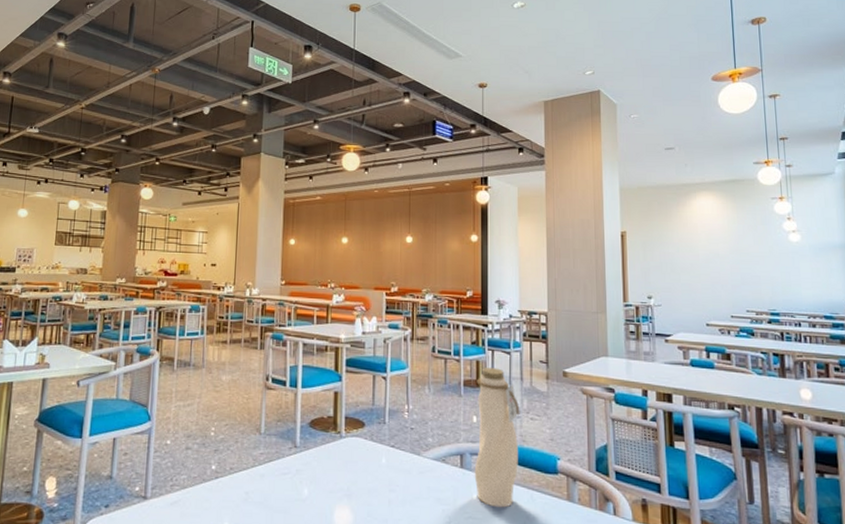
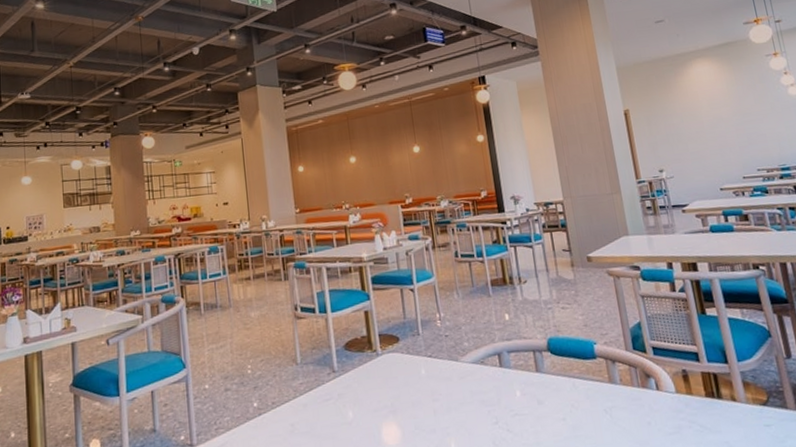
water bottle: present [474,368,520,508] -> none [503,263,557,401]

